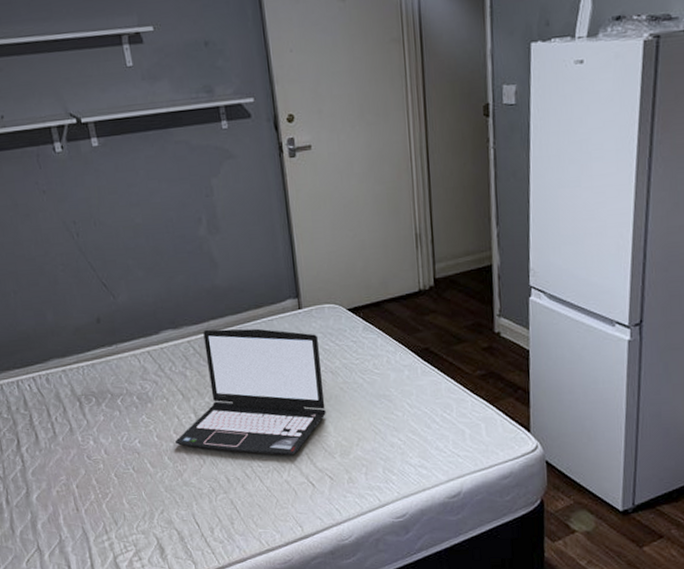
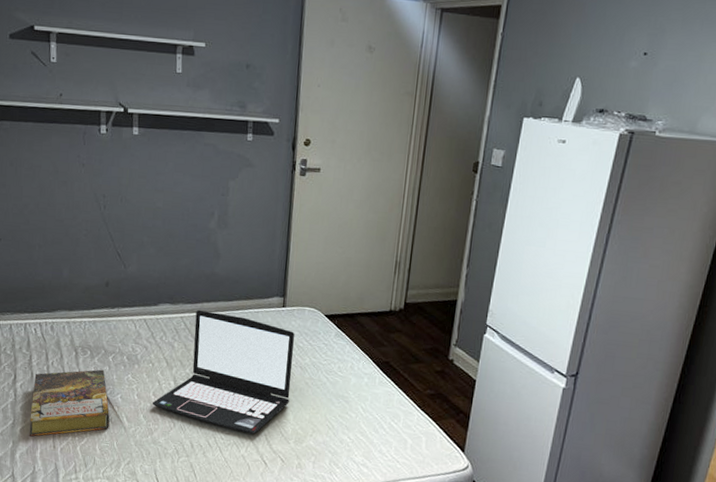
book: none [39,416,133,503] -> present [29,369,110,437]

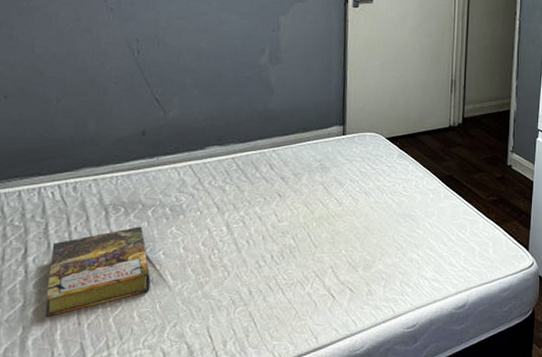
laptop: present [153,309,294,434] -> none [202,148,357,269]

